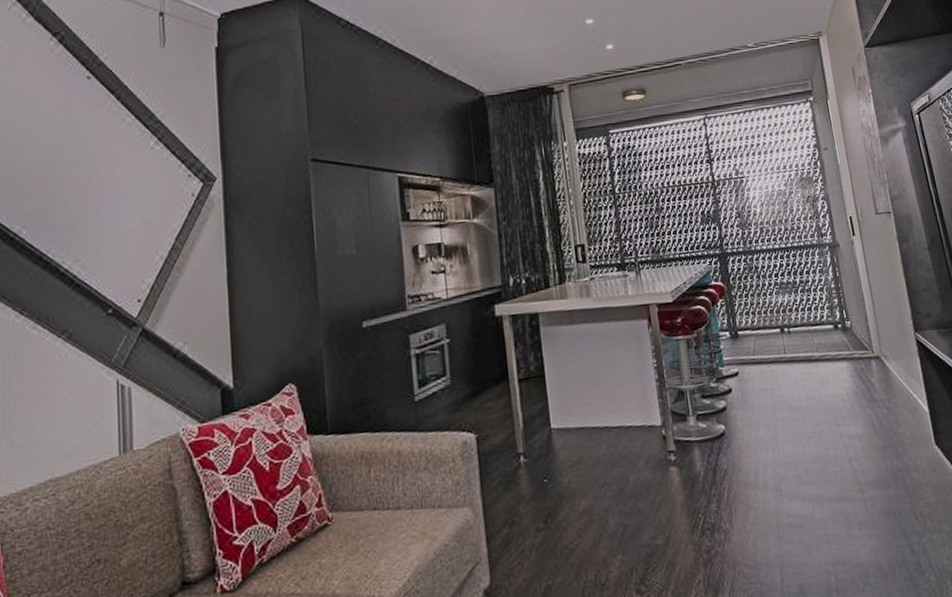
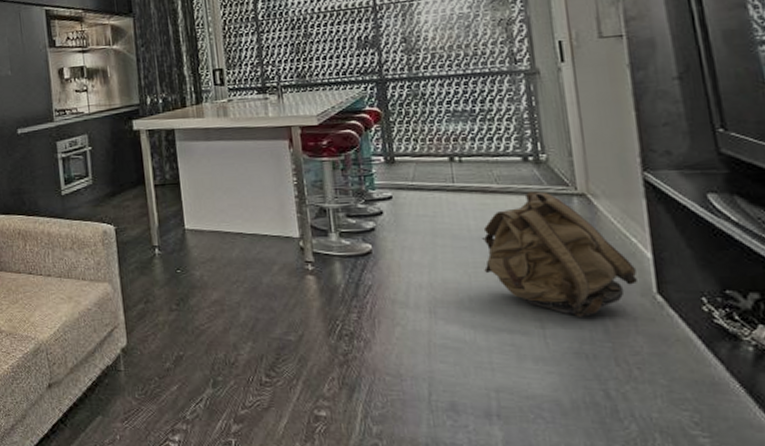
backpack: none [811,356,921,476] -> present [482,191,637,317]

